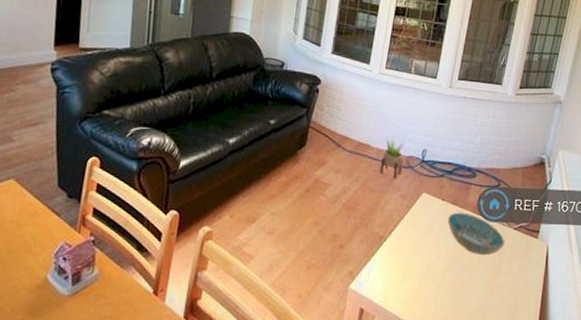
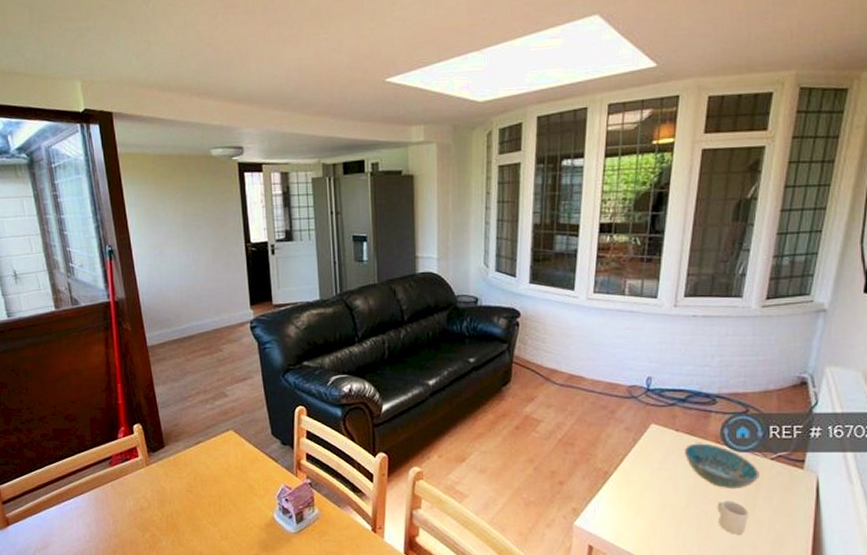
potted plant: present [380,137,404,179] -> none [597,366,624,411]
cup: none [470,266,494,298] -> present [717,500,748,535]

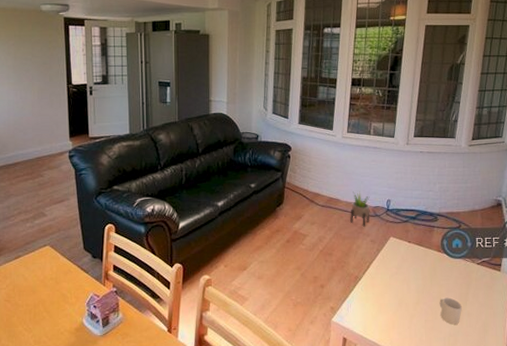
potted plant: none [597,366,624,411] -> present [350,191,370,227]
decorative bowl: present [685,443,760,490] -> none [415,252,470,289]

